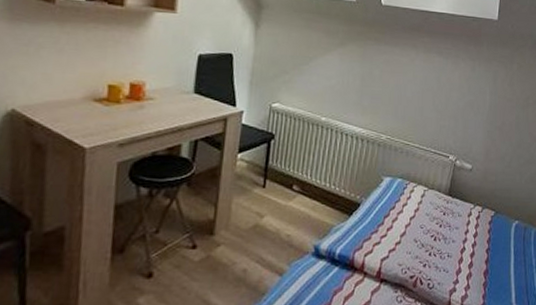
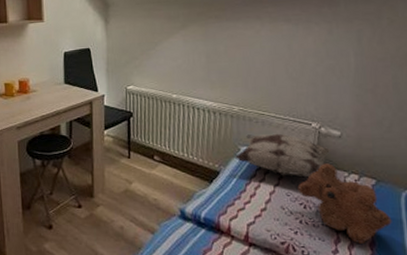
decorative pillow: none [376,164,463,210] -> present [234,133,332,178]
teddy bear: none [431,195,503,274] -> present [297,163,392,245]

